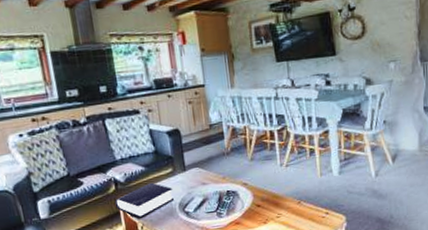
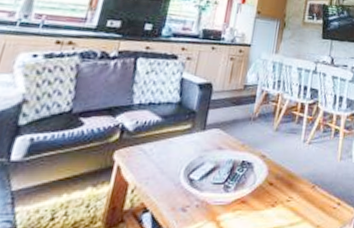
book: present [114,182,173,218] -> none [110,137,185,178]

